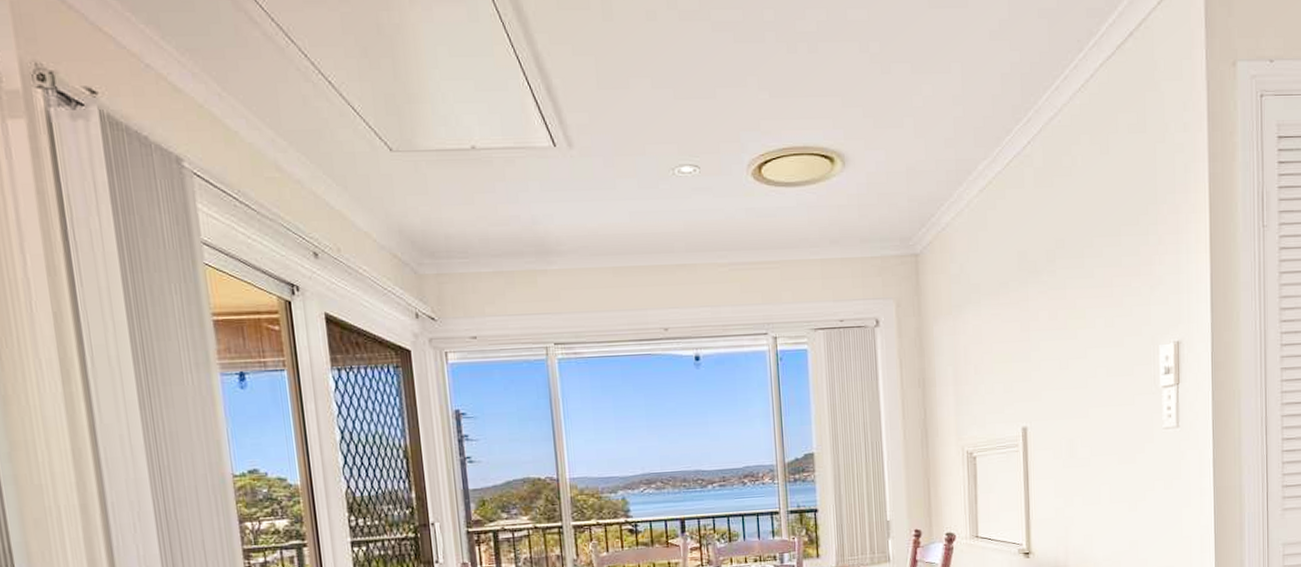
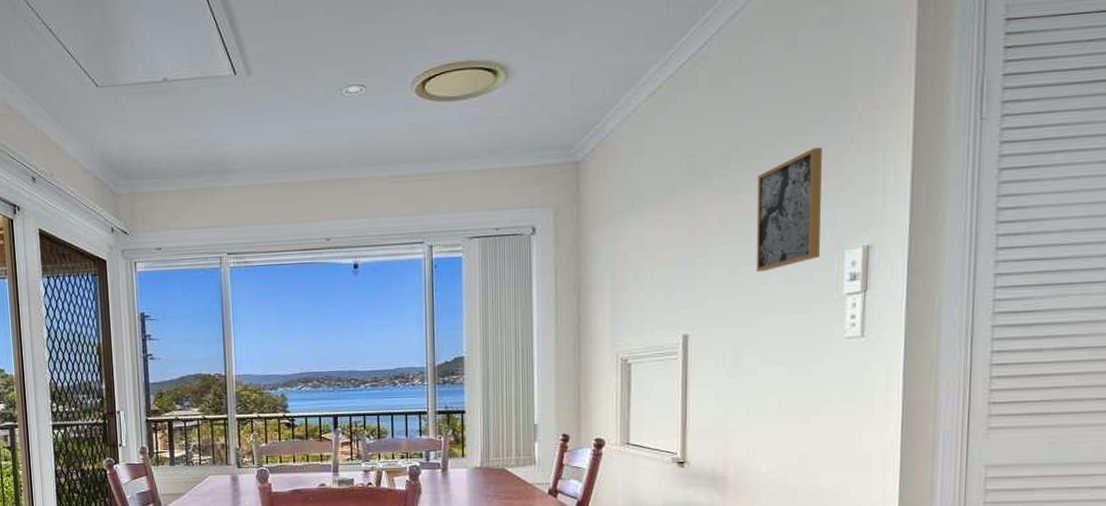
wall art: none [1081,247,1139,366] -> present [756,147,822,273]

